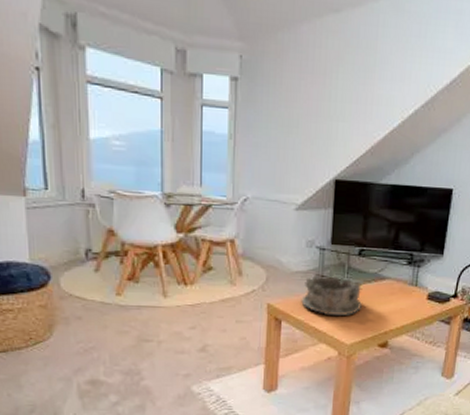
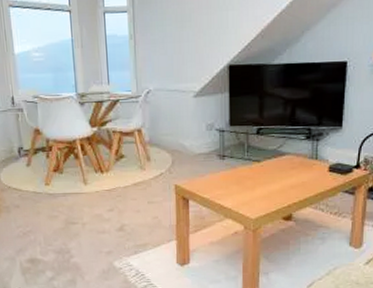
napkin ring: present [301,274,362,316] -> none [205,154,263,192]

